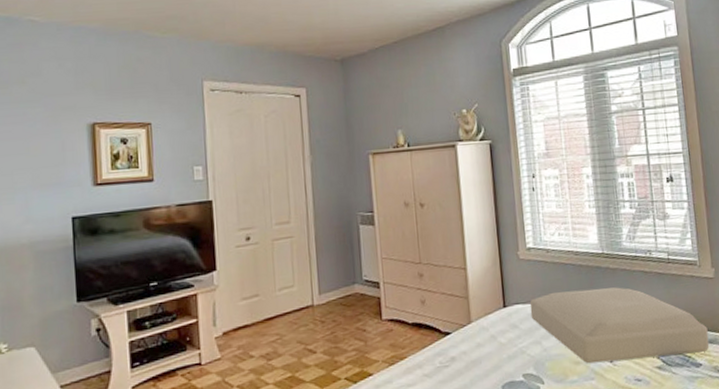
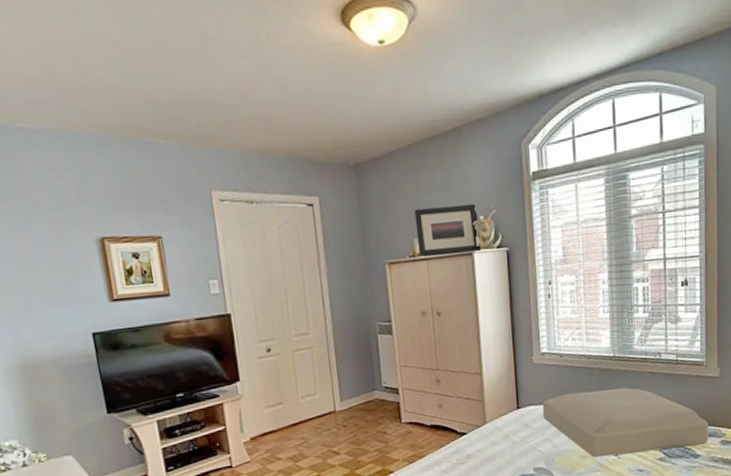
picture frame: none [398,97,464,148] -> present [414,203,481,257]

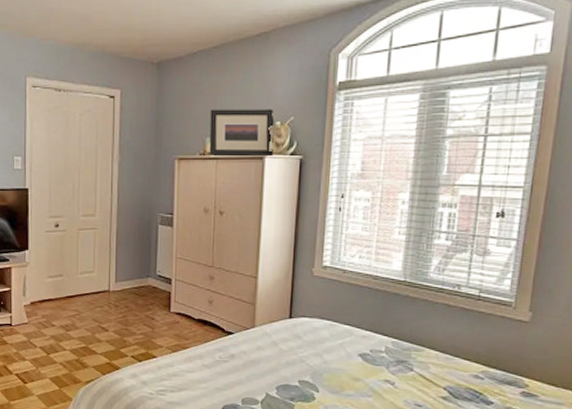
cushion: present [542,387,709,458] -> none [316,311,509,392]

